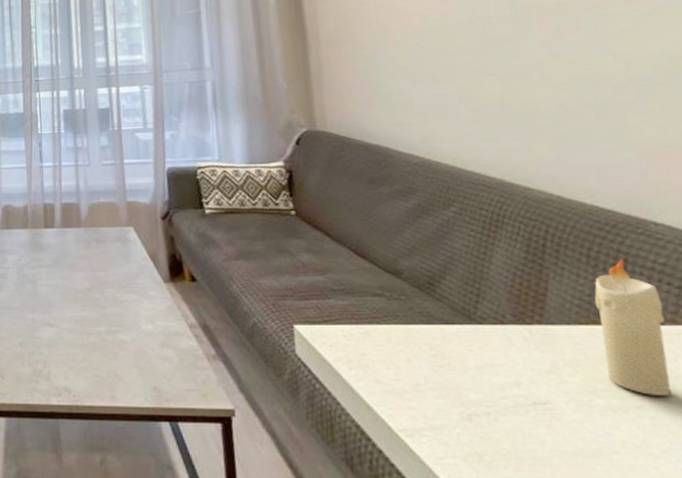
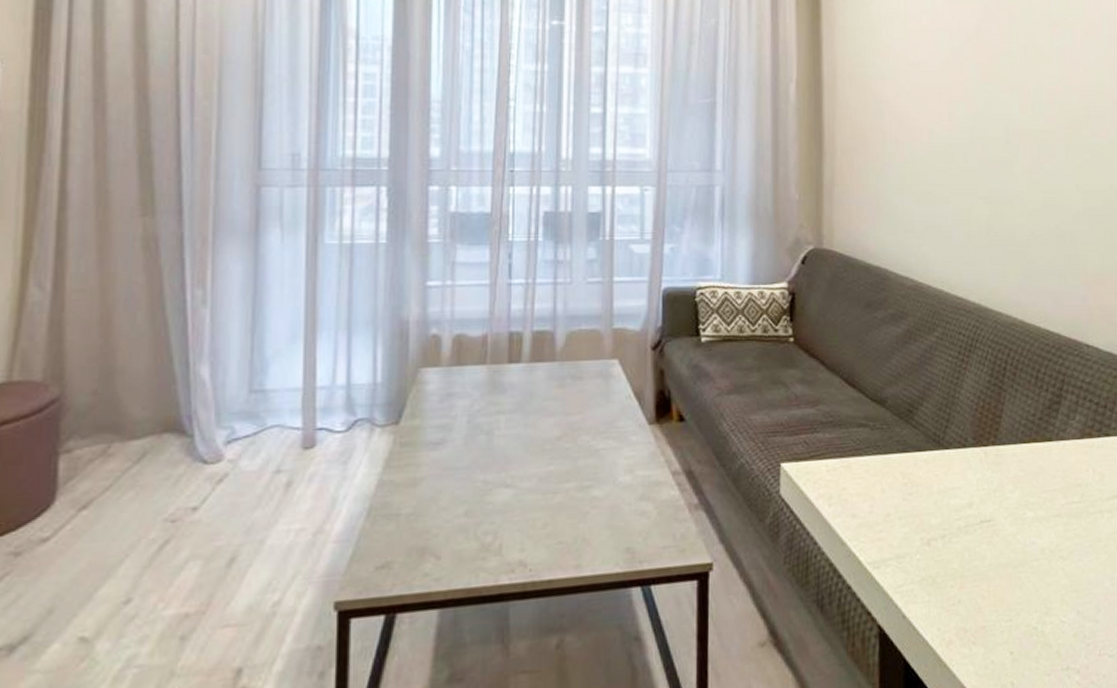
candle: present [594,259,672,396] -> none [1036,379,1084,504]

